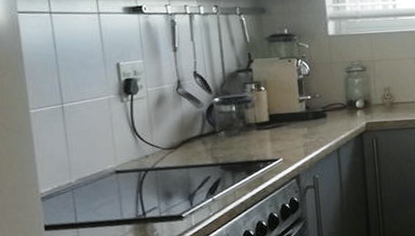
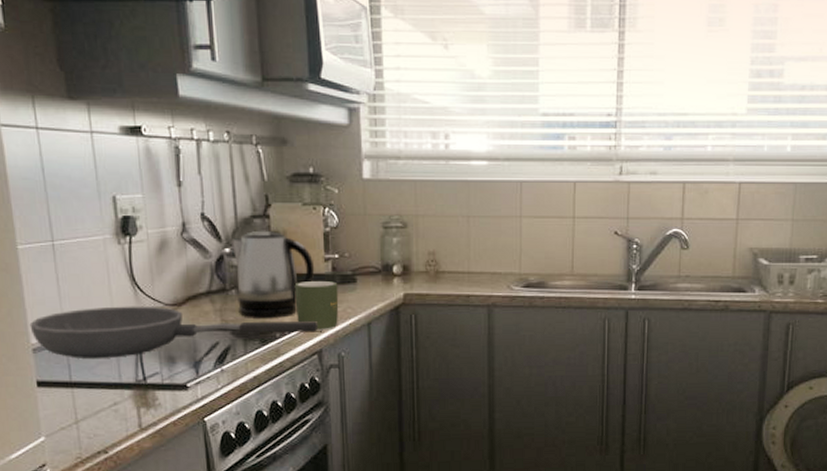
frying pan: none [39,151,296,202] -> present [29,306,319,358]
kettle: none [220,81,291,153] -> present [231,230,315,317]
mug: none [274,117,313,159] -> present [294,280,339,331]

